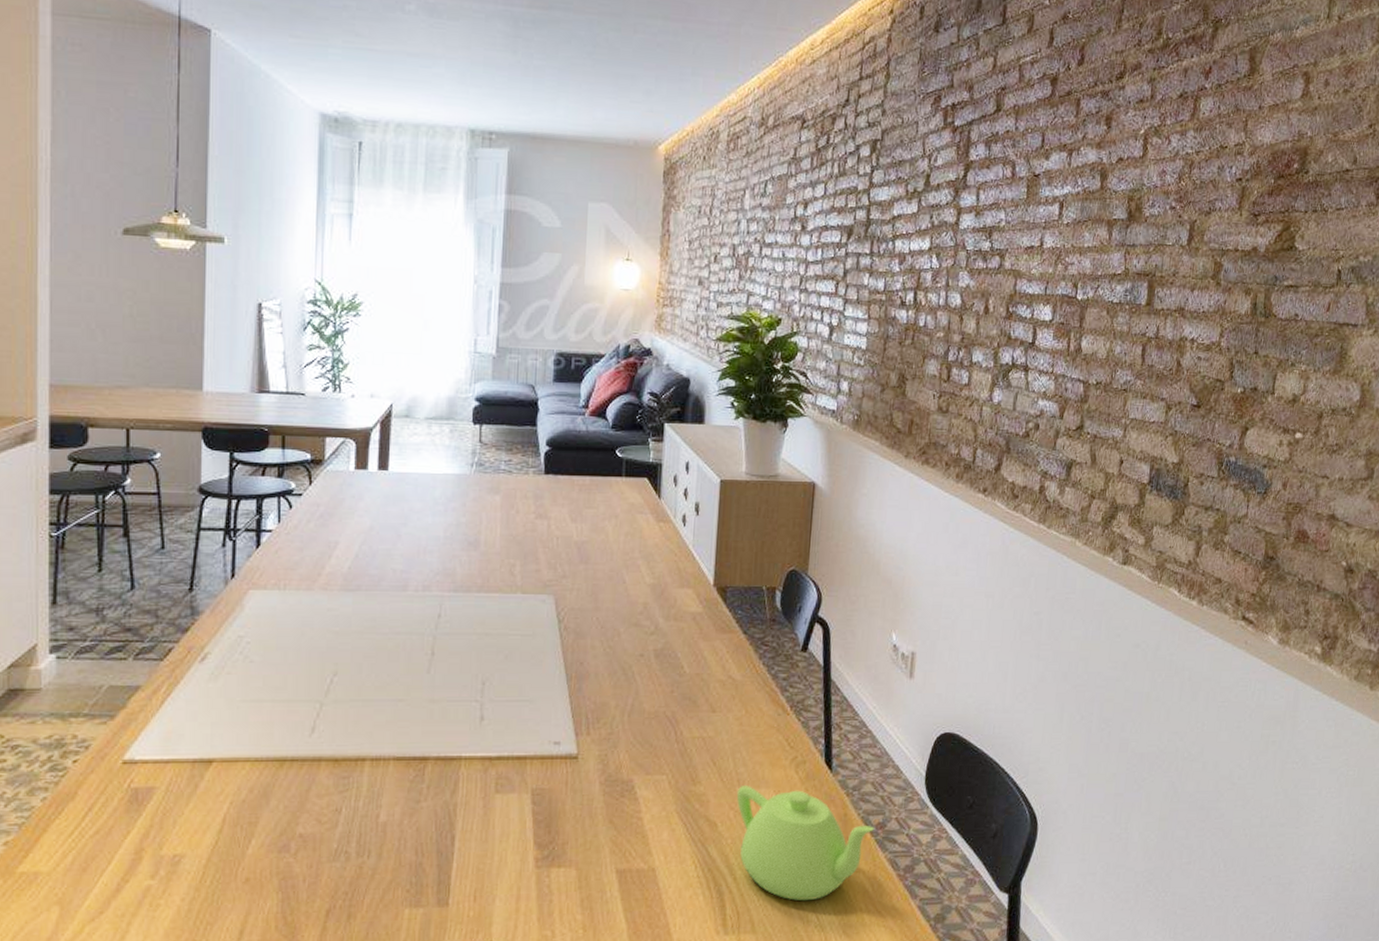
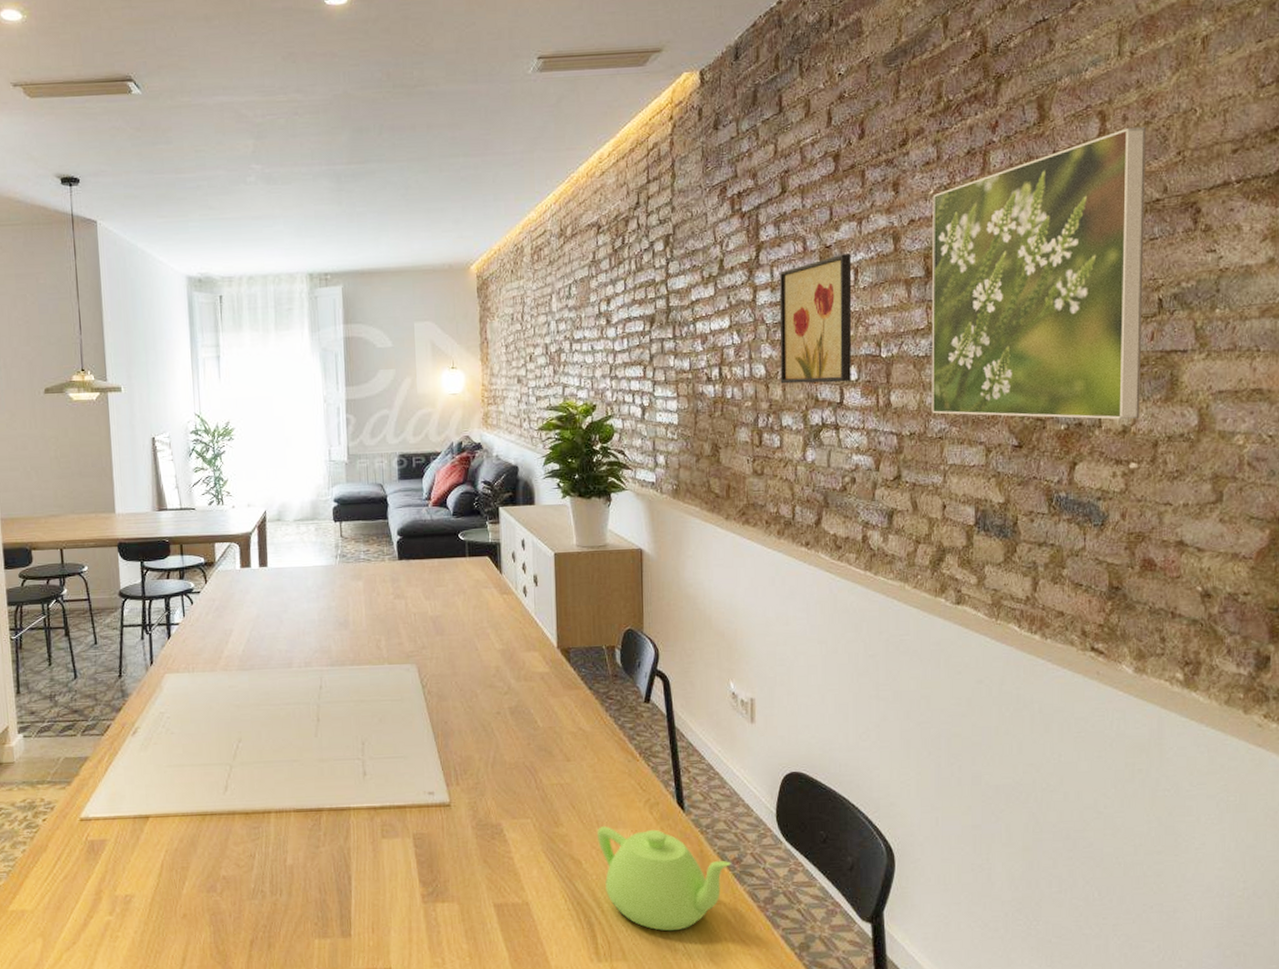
wall art: none [975,185,1059,322] -> present [779,253,852,384]
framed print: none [1119,92,1344,388] -> present [931,126,1146,420]

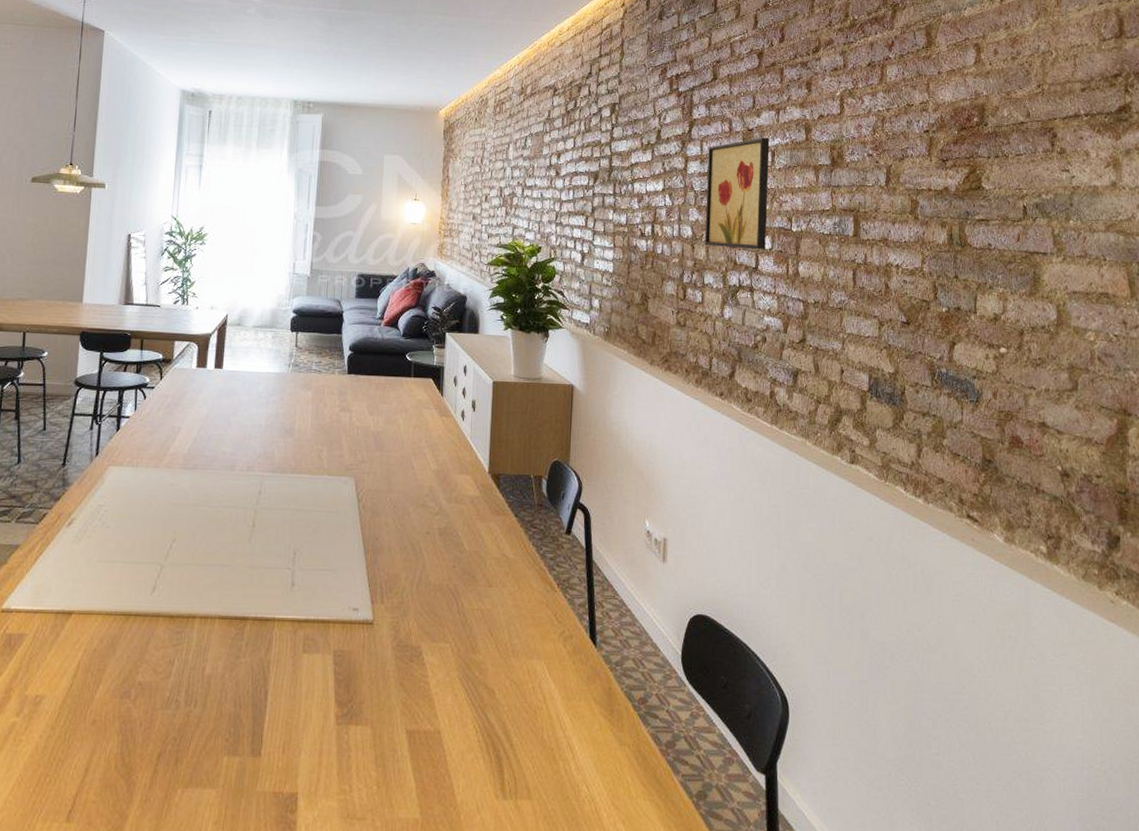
teapot: present [596,826,732,931] -> none [511,656,638,771]
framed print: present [931,126,1146,420] -> none [833,60,1012,308]

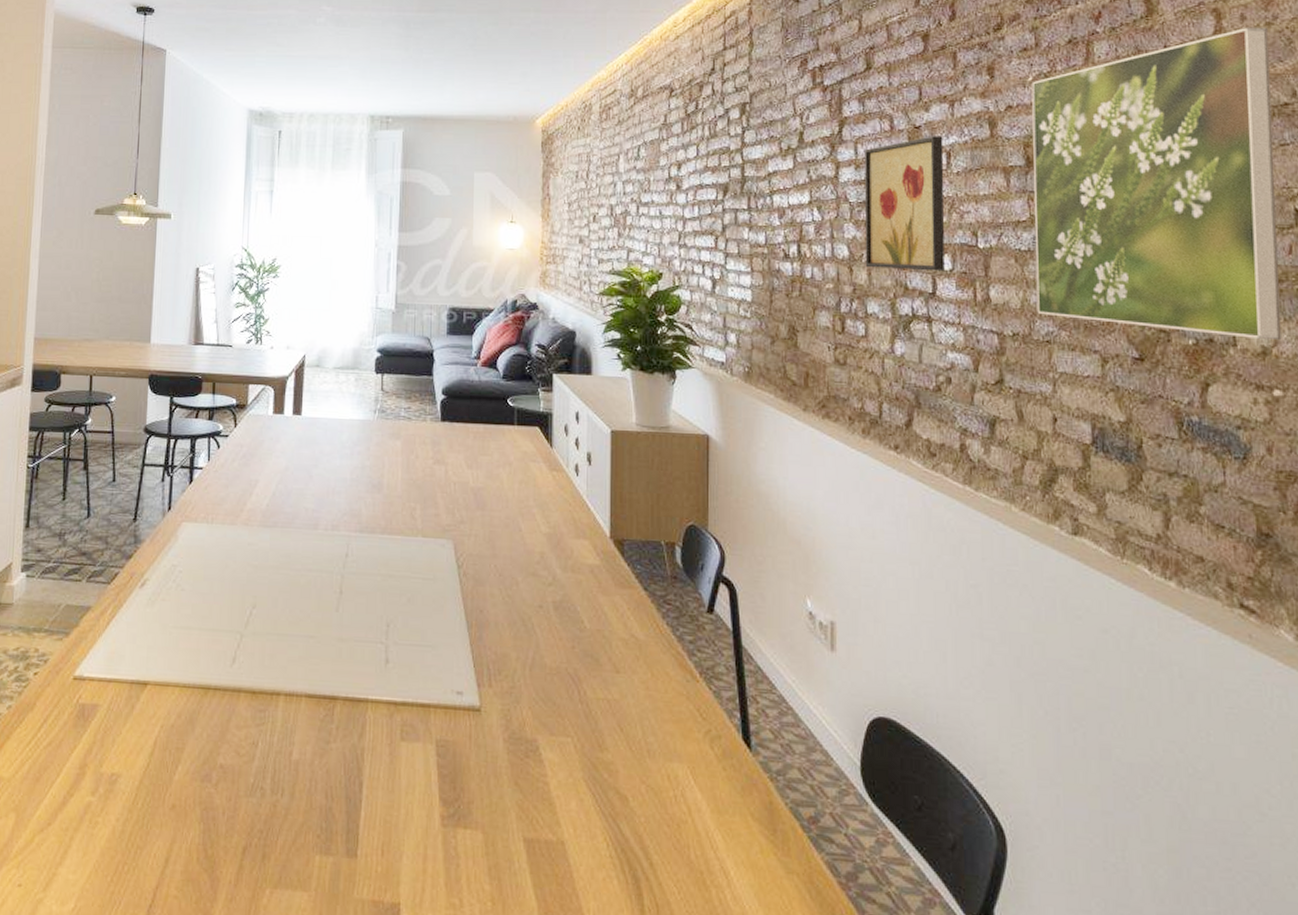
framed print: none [833,60,1012,308] -> present [1031,27,1282,339]

